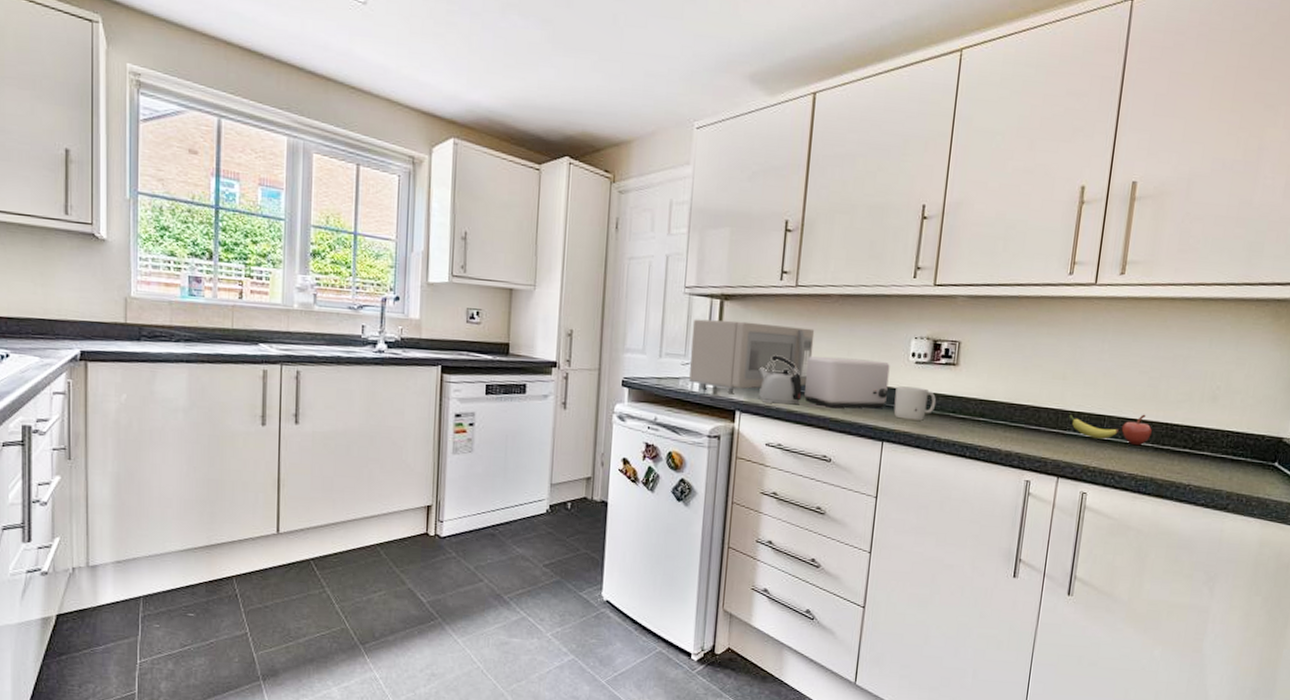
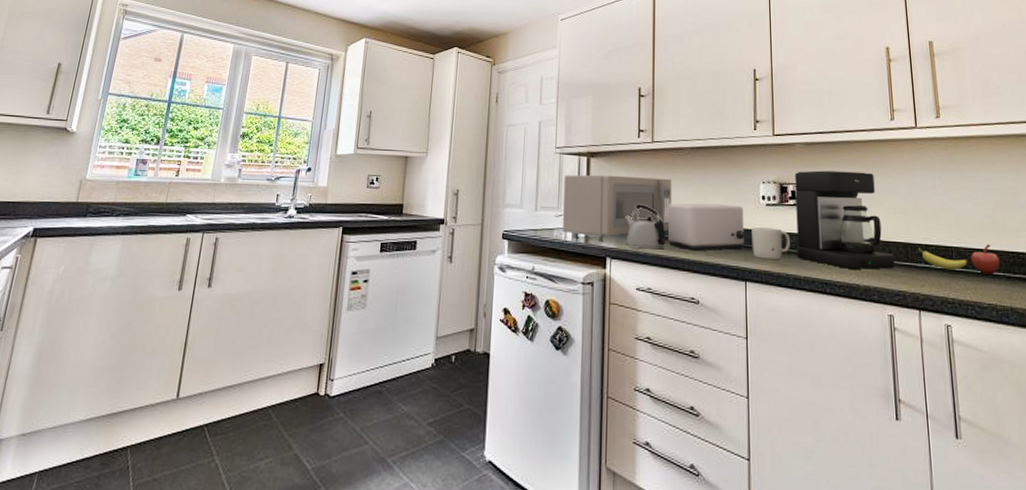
coffee maker: none [940,327,1043,435] -> present [795,170,895,269]

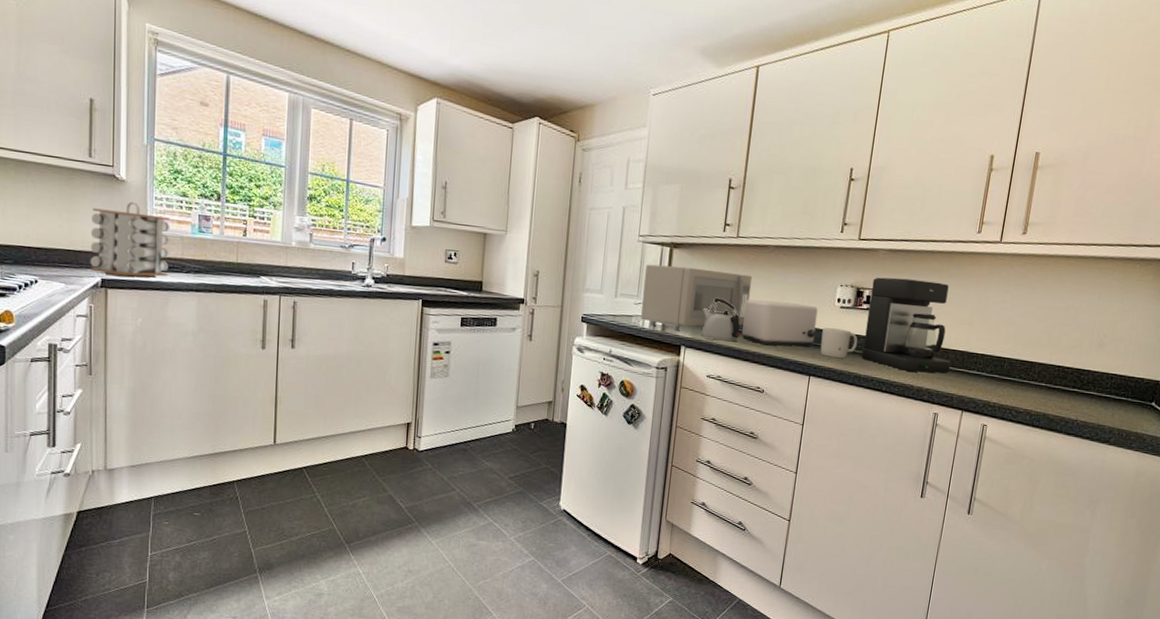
spice rack: none [25,151,110,224] -> present [90,202,170,278]
fruit: present [917,244,1001,276] -> none [973,356,1047,385]

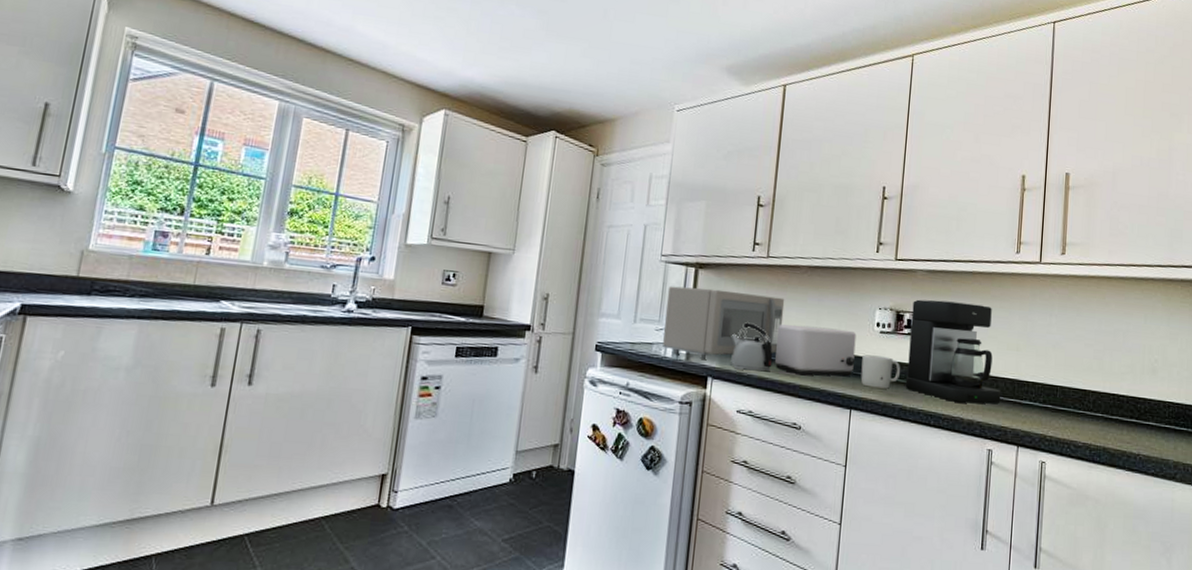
spice rack: present [90,202,170,278] -> none [10,215,120,303]

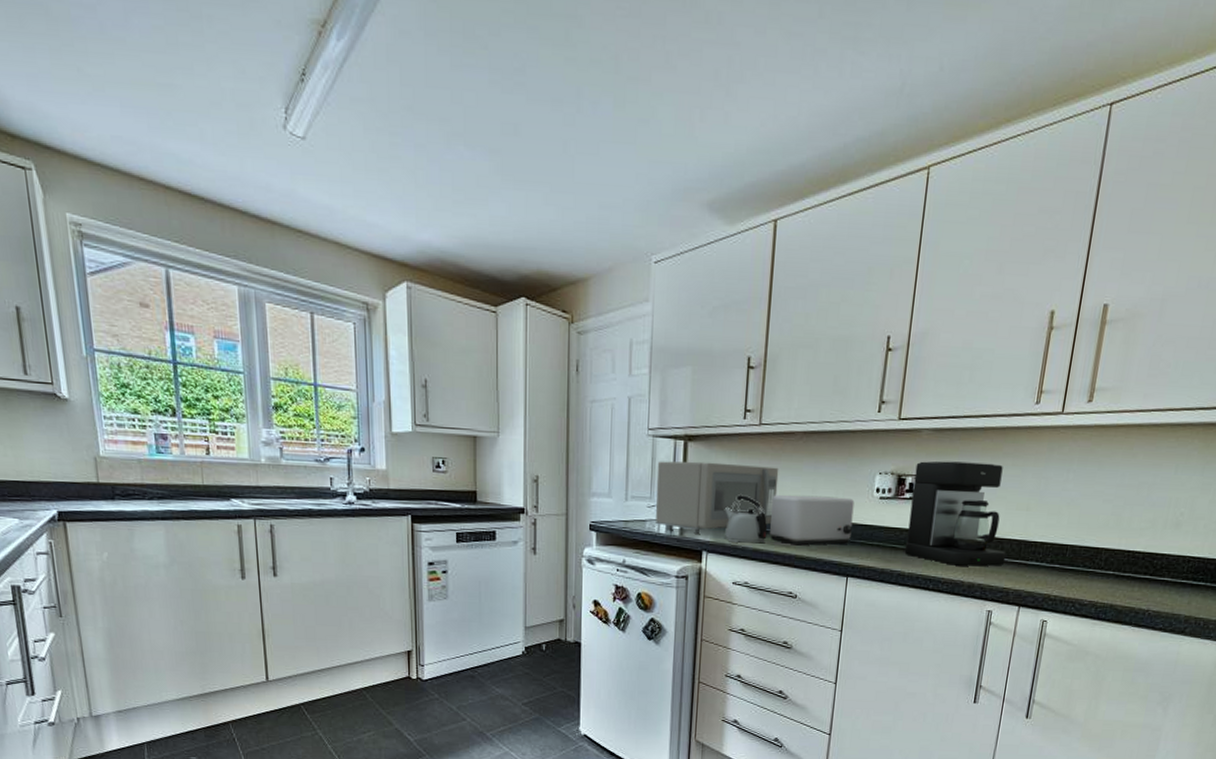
mug: present [860,354,901,389] -> none [858,522,901,555]

